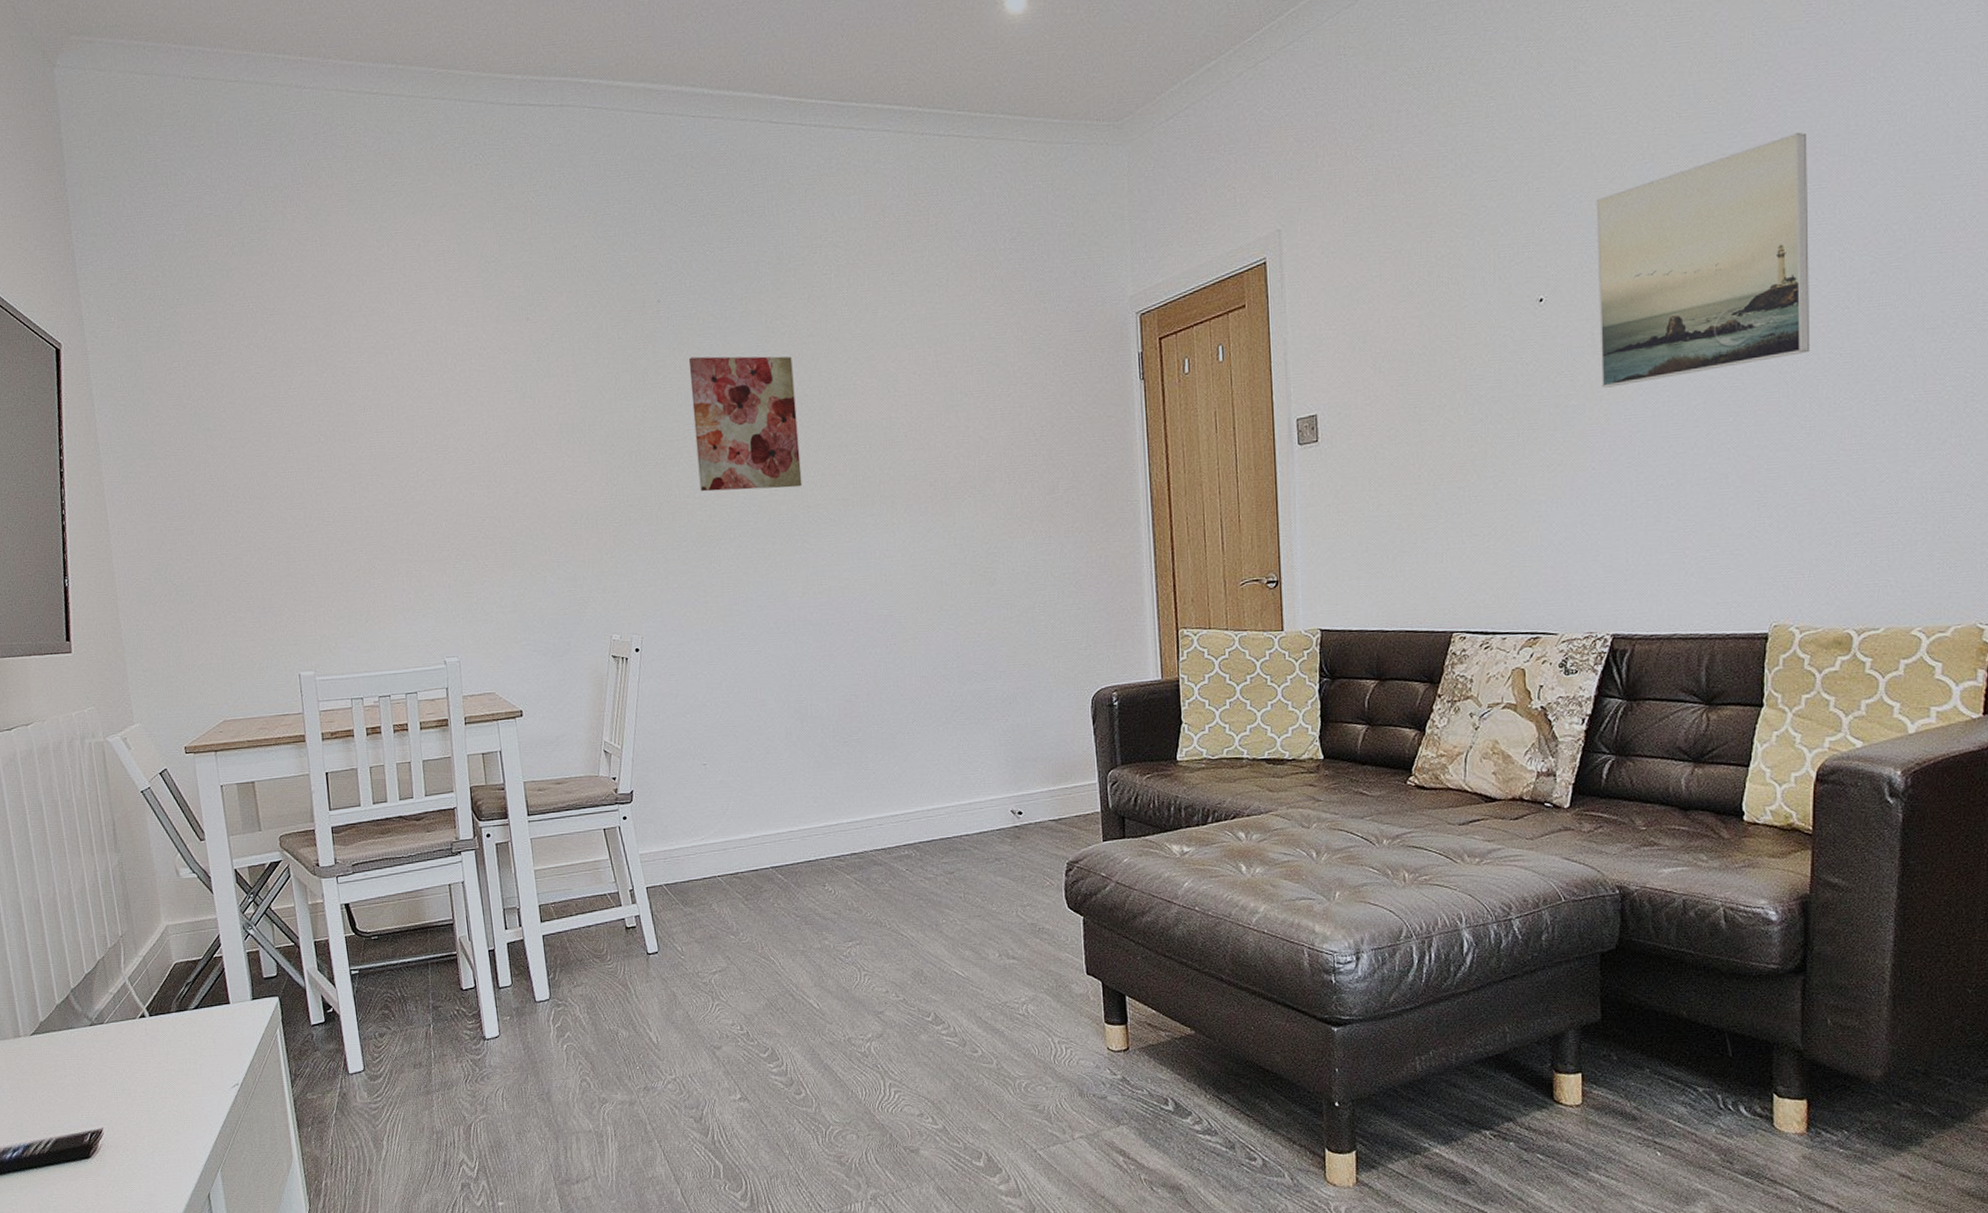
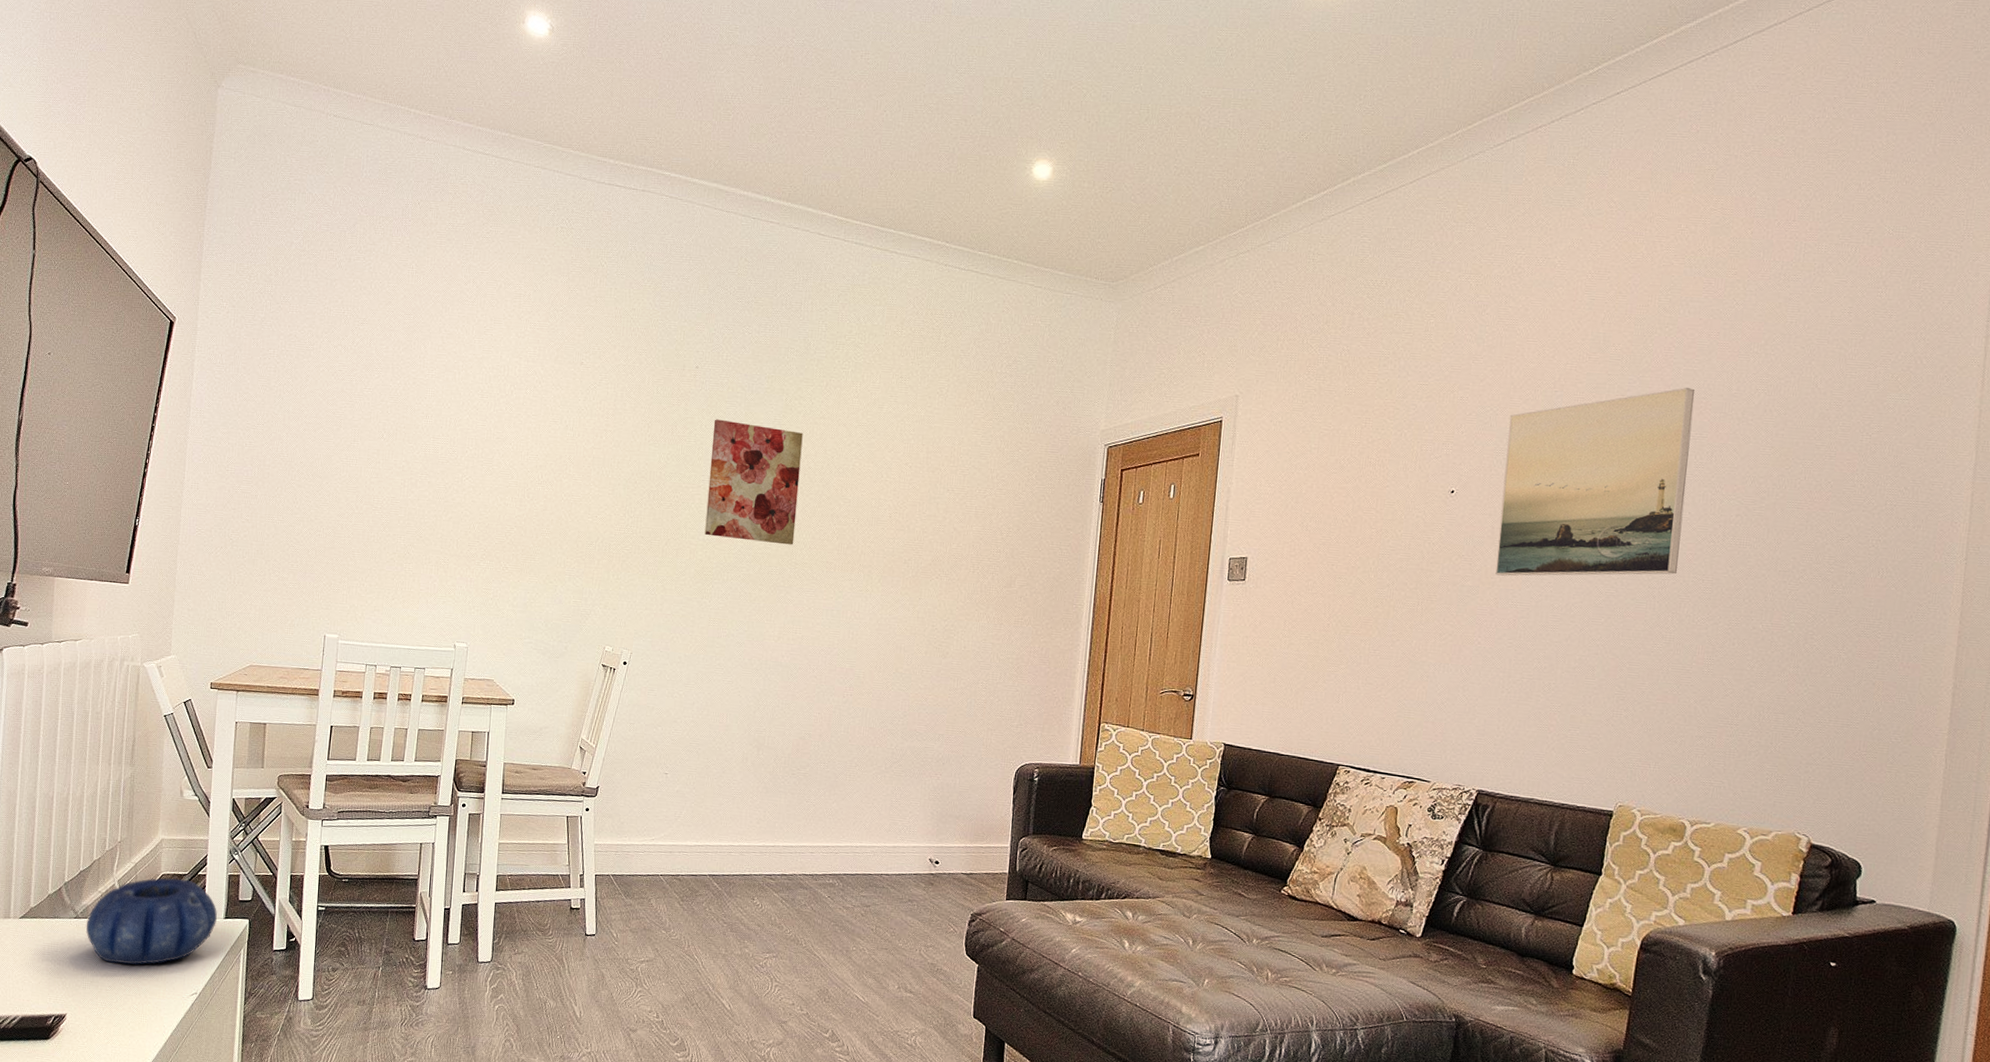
decorative bowl: none [103,965,244,1067] -> present [85,878,217,965]

